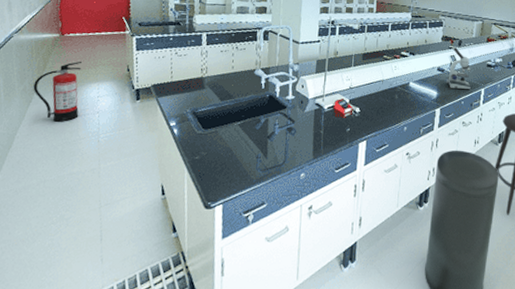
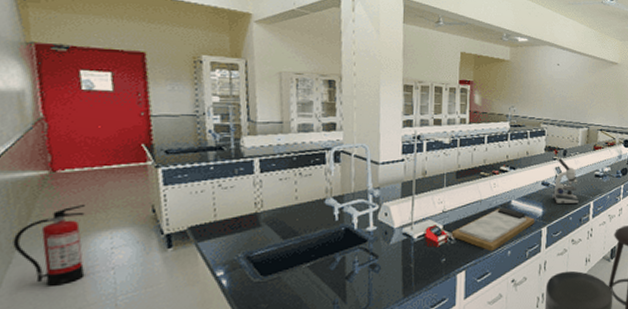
clipboard: none [356,88,430,126] -> present [451,207,535,252]

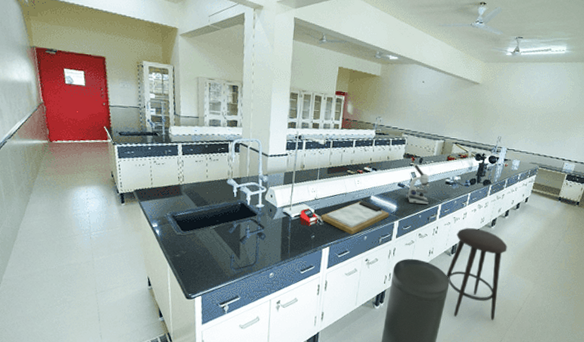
fire extinguisher: present [12,203,86,286] -> none [29,166,72,220]

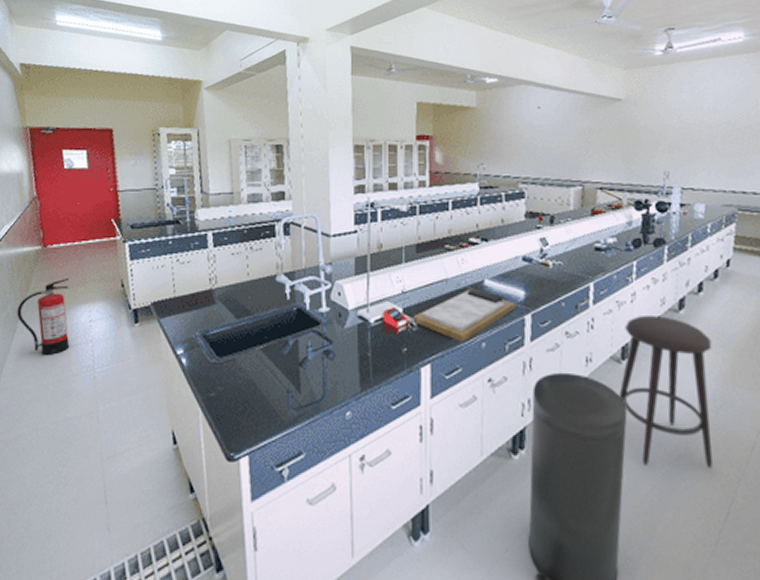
fire extinguisher: none [29,166,72,220] -> present [16,277,70,355]
microscope: present [406,165,430,205] -> none [537,226,574,286]

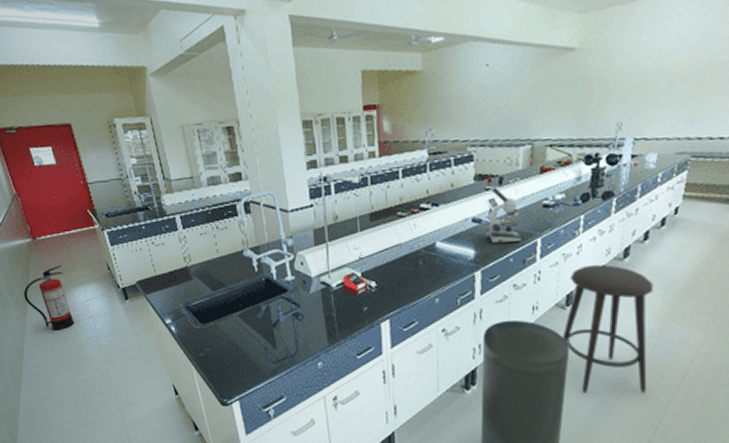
clipboard: present [413,288,516,343] -> none [371,250,466,300]
microscope: none [537,226,574,286] -> present [486,188,522,243]

